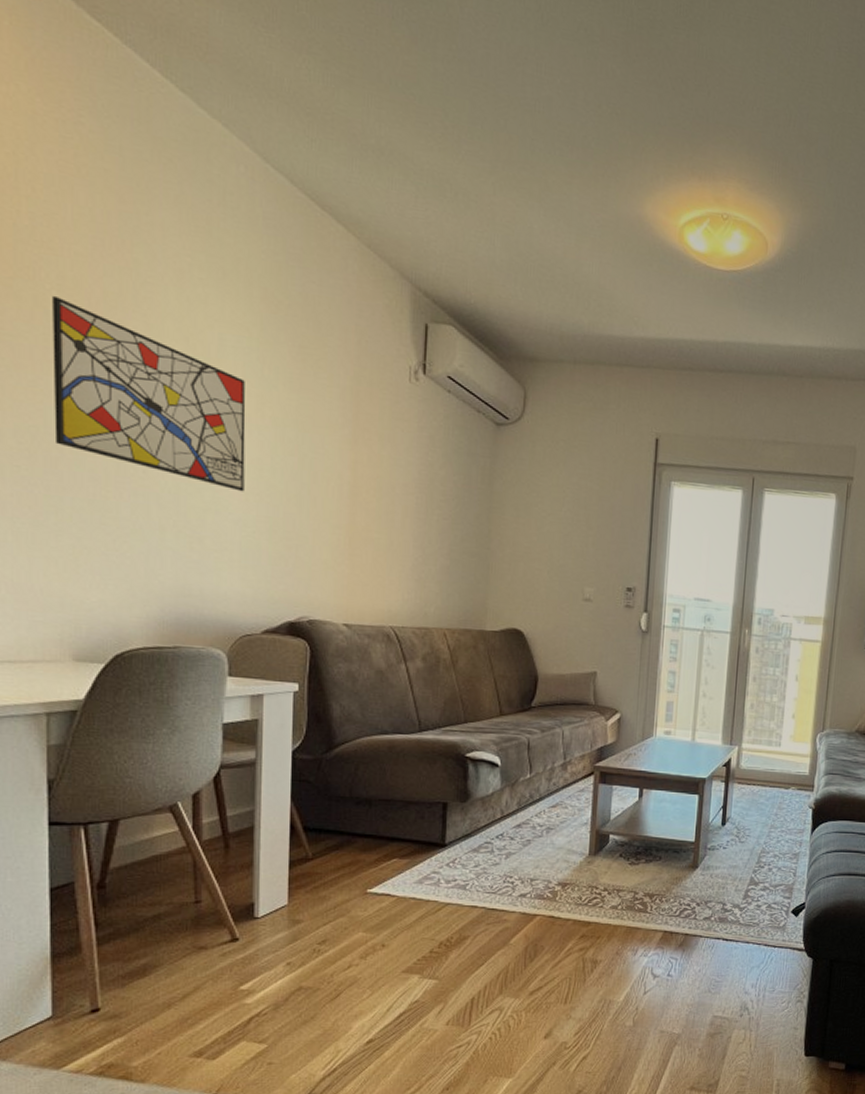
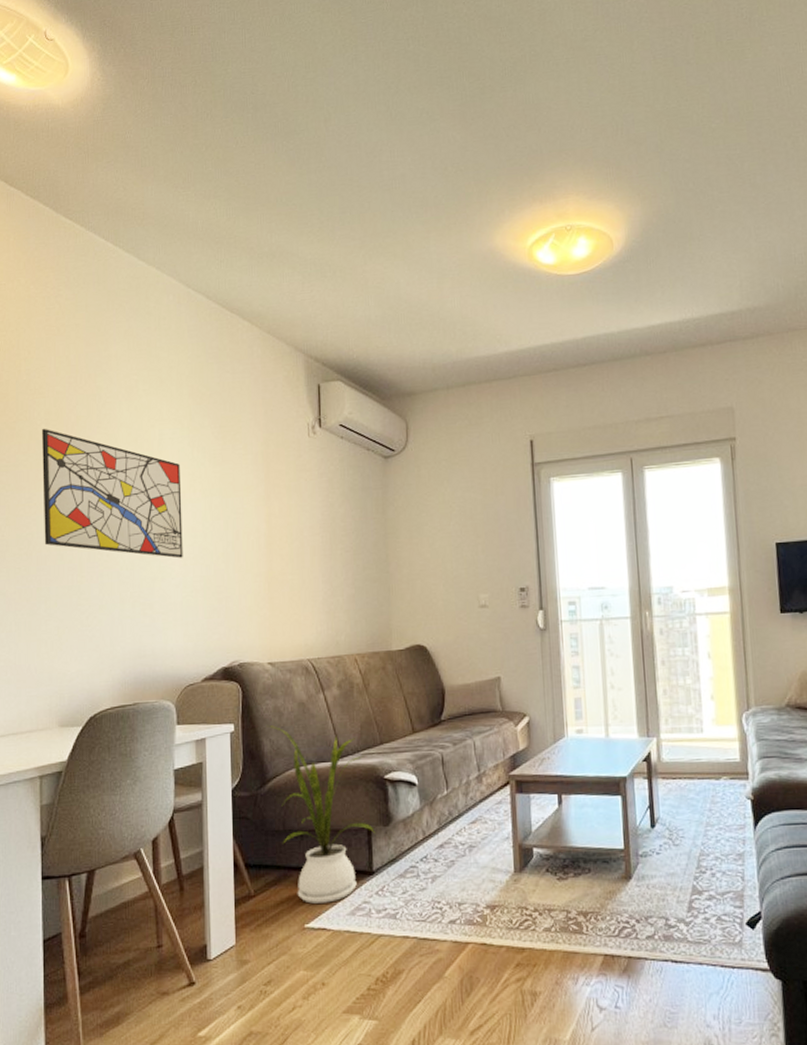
house plant: none [337,690,452,871] -> present [267,725,376,904]

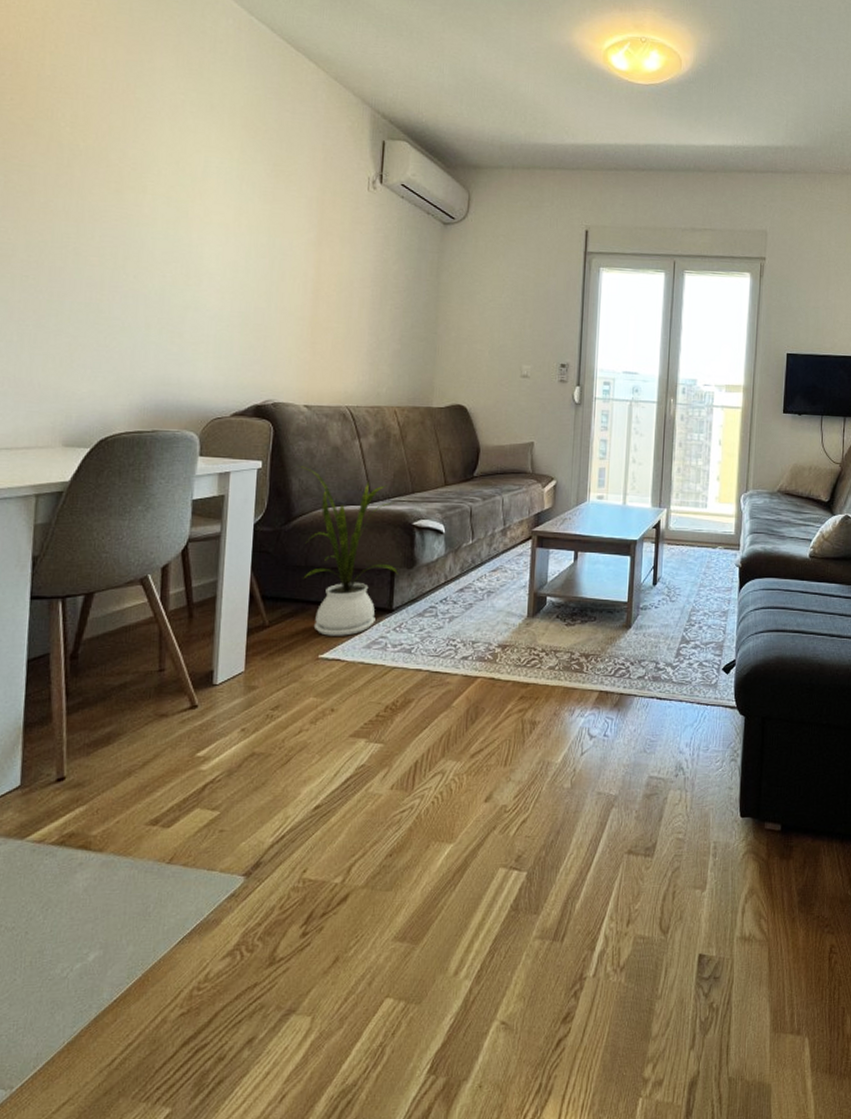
wall art: present [42,428,183,558] -> none [59,131,226,291]

